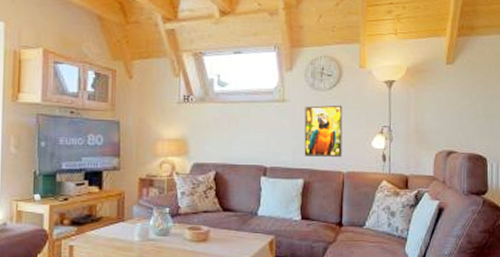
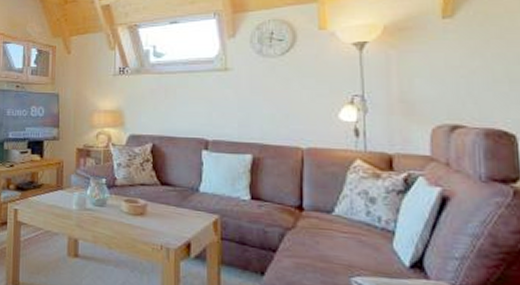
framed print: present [304,105,343,157] -> none [251,72,300,131]

